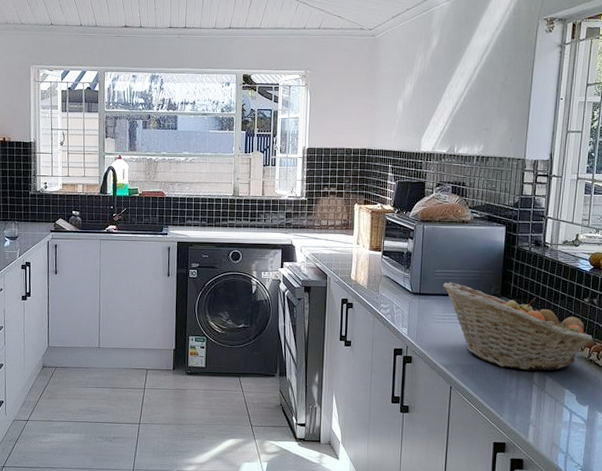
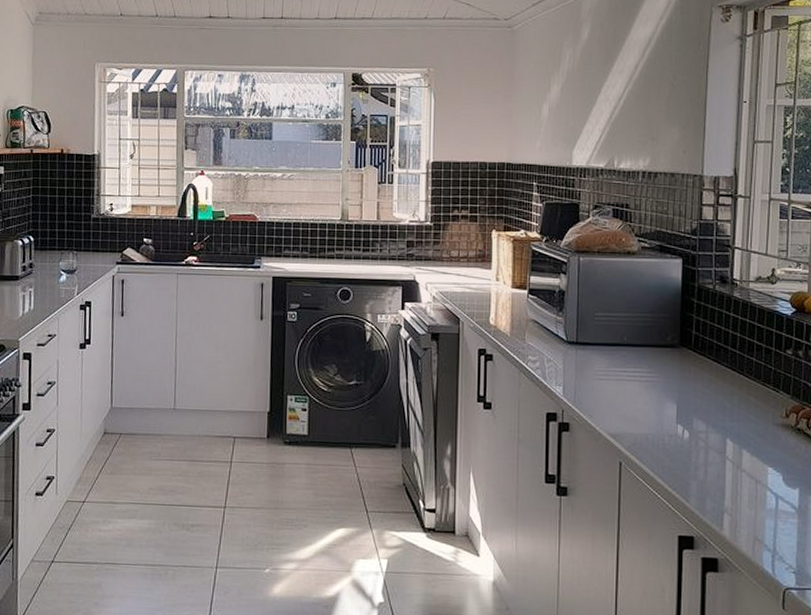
fruit basket: present [442,282,593,371] -> none [605,328,800,443]

